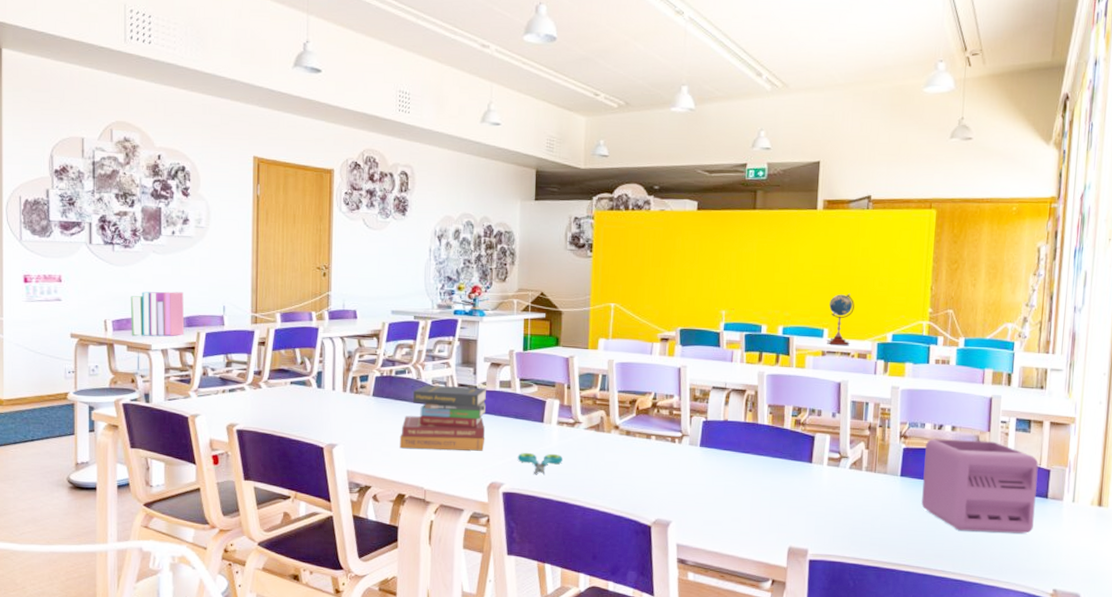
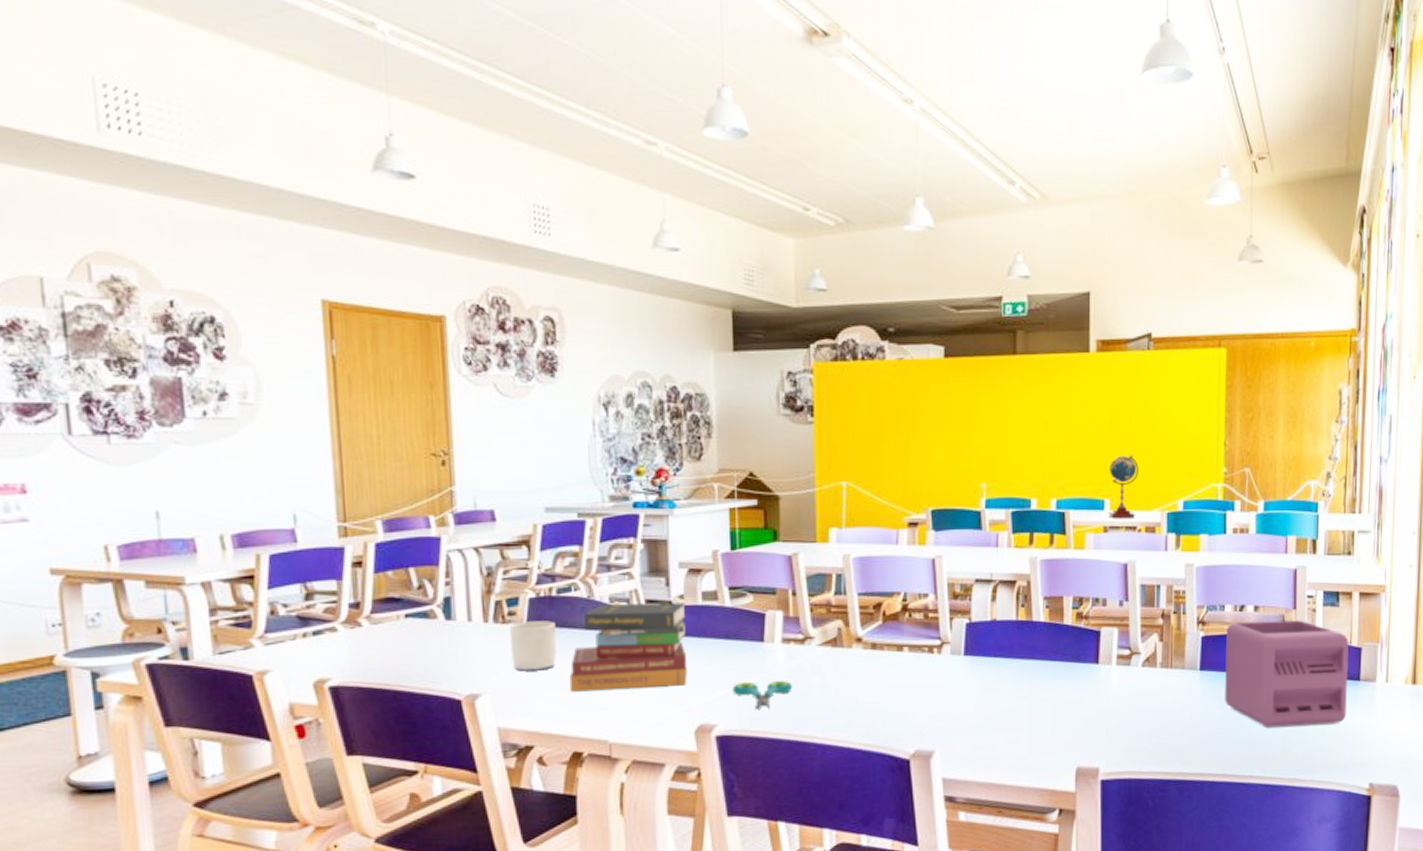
books: present [130,291,185,337] -> none [143,498,236,565]
mug: none [360,393,393,431] -> present [509,621,557,671]

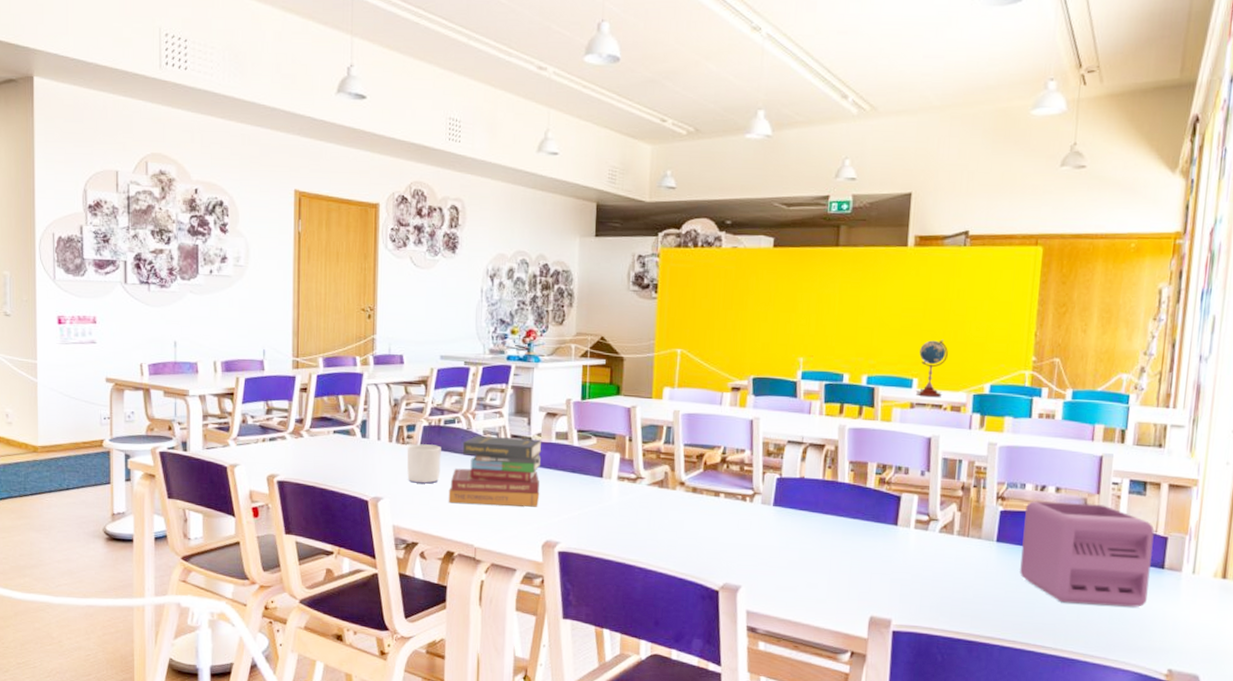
scissors: present [732,680,792,709] -> none [574,509,623,533]

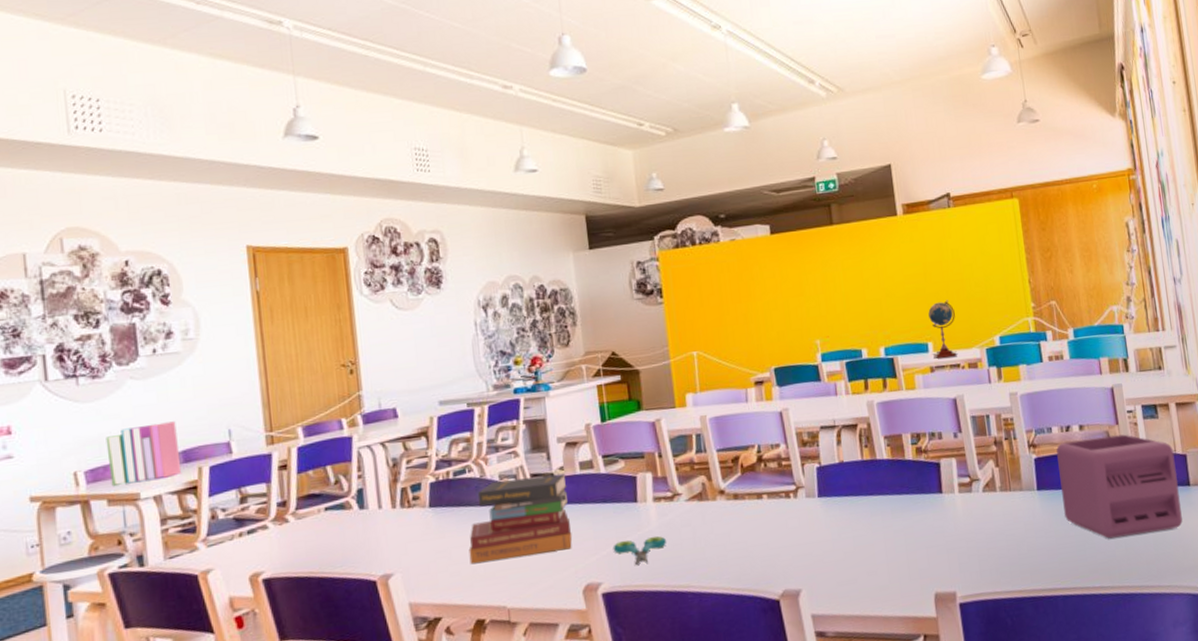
books: none [167,334,223,382] -> present [105,421,182,486]
mug: present [406,444,441,484] -> none [414,501,457,550]
scissors: none [574,509,623,533] -> present [613,536,666,565]

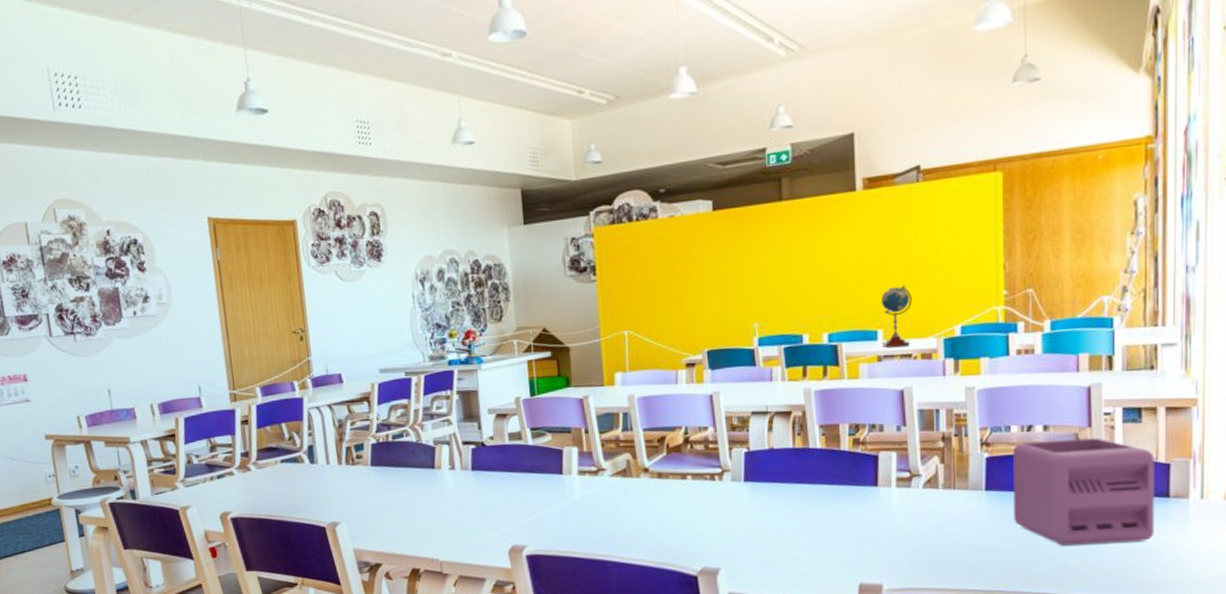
books: present [105,421,182,486] -> none [100,376,162,430]
books: present [468,473,572,565] -> none [406,443,500,520]
scissors: present [613,536,666,565] -> none [538,507,589,532]

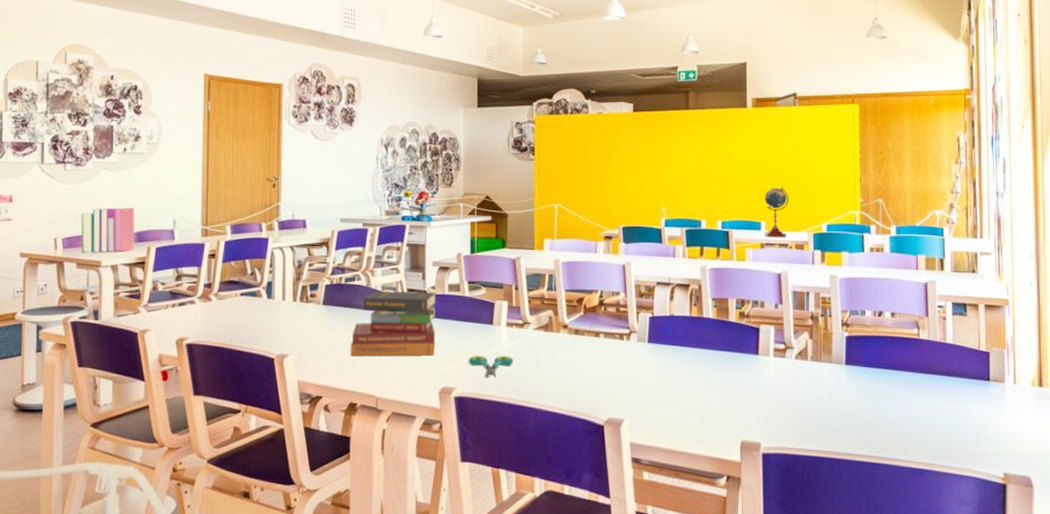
books: none [100,376,162,430] -> present [81,208,135,253]
books: none [406,443,500,520] -> present [350,290,436,357]
scissors: none [538,507,589,532] -> present [468,355,513,377]
desk organizer: present [1013,438,1155,546] -> none [868,326,978,417]

